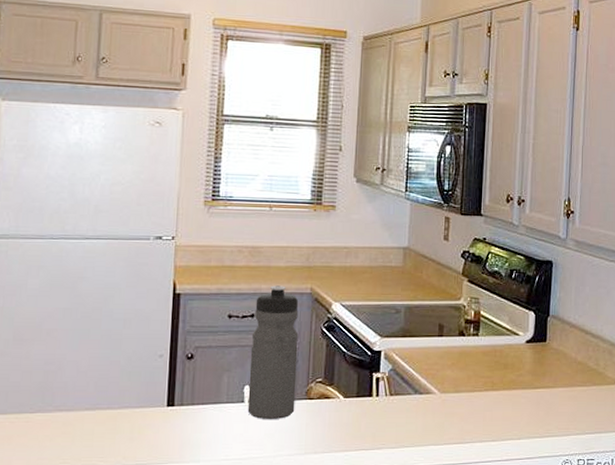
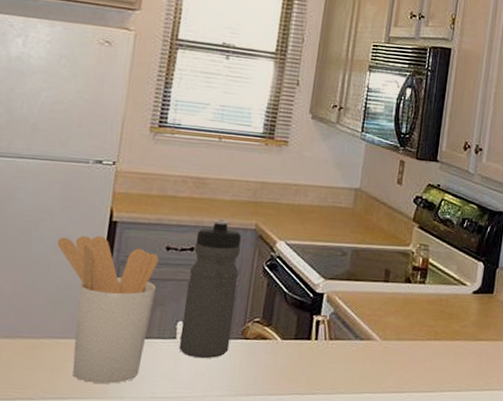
utensil holder: none [126,308,222,448] -> present [57,235,159,384]

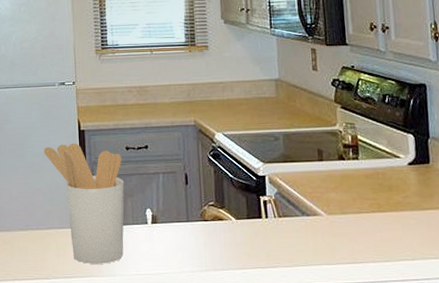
water bottle: present [179,219,241,358] -> none [147,119,193,239]

